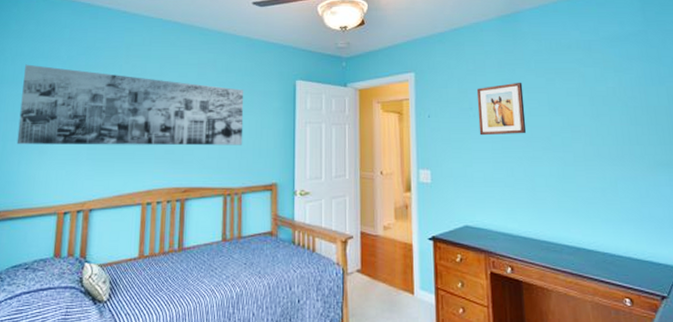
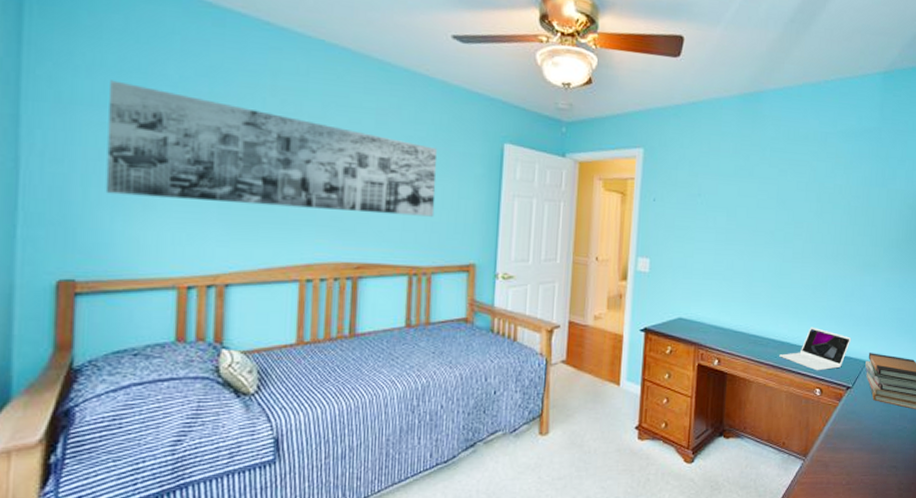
wall art: present [476,82,527,136] -> none [705,170,755,227]
laptop: none [576,231,657,279] -> present [779,327,852,371]

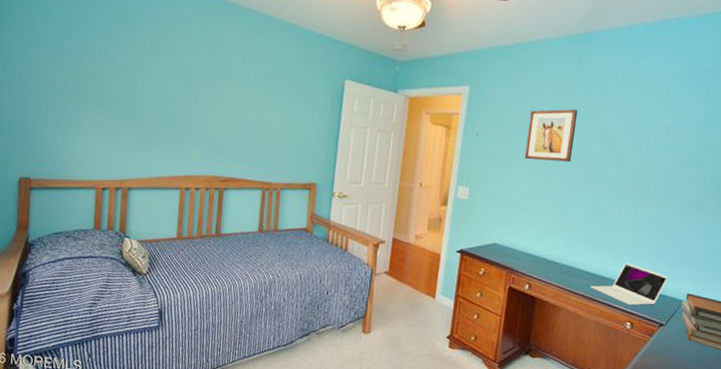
wall art: present [105,80,438,217] -> none [51,27,290,142]
wall art: none [705,170,755,227] -> present [524,109,578,163]

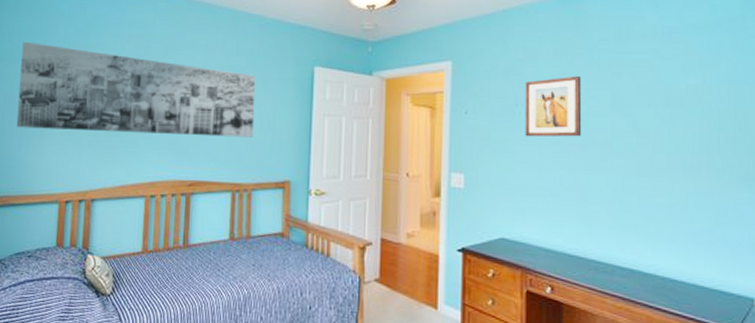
wall art: none [51,27,290,142] -> present [16,41,256,138]
laptop: present [590,262,669,306] -> none [629,253,730,308]

